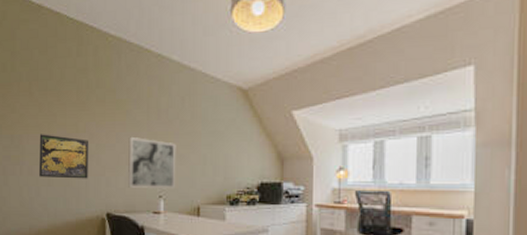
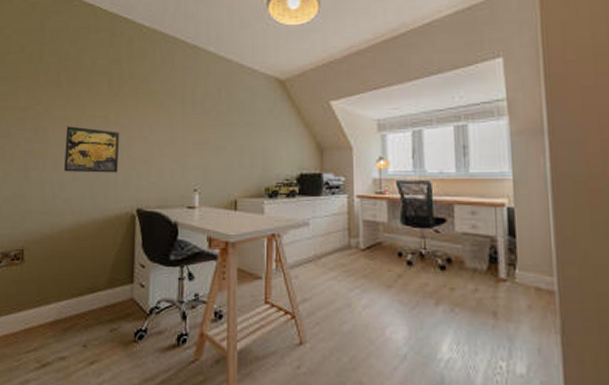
wall art: present [127,136,176,189] -> none [160,128,212,183]

